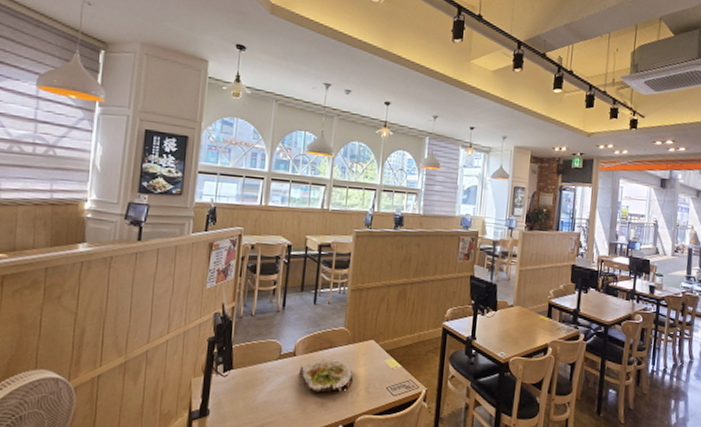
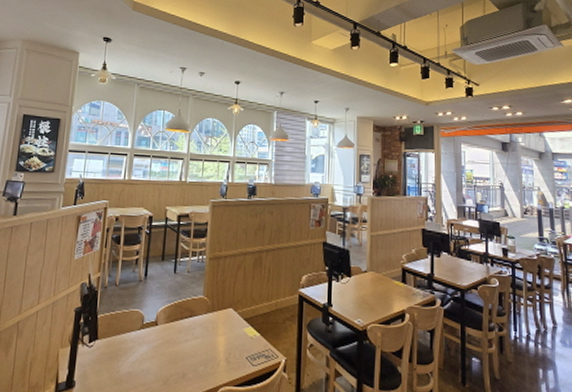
salad plate: present [299,358,353,392] -> none [161,327,213,362]

